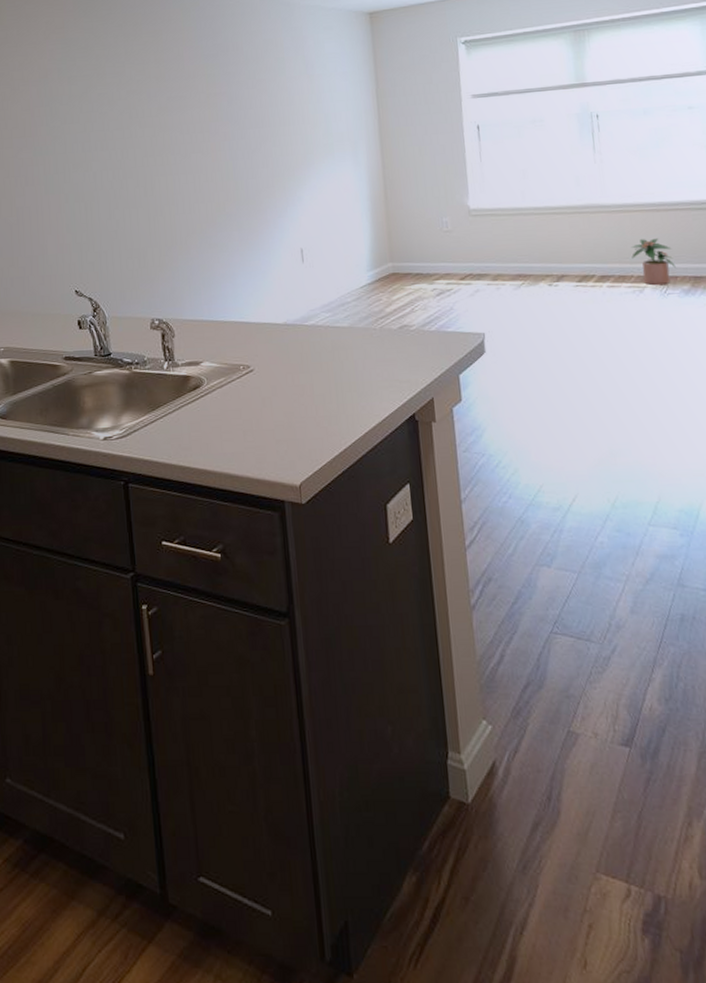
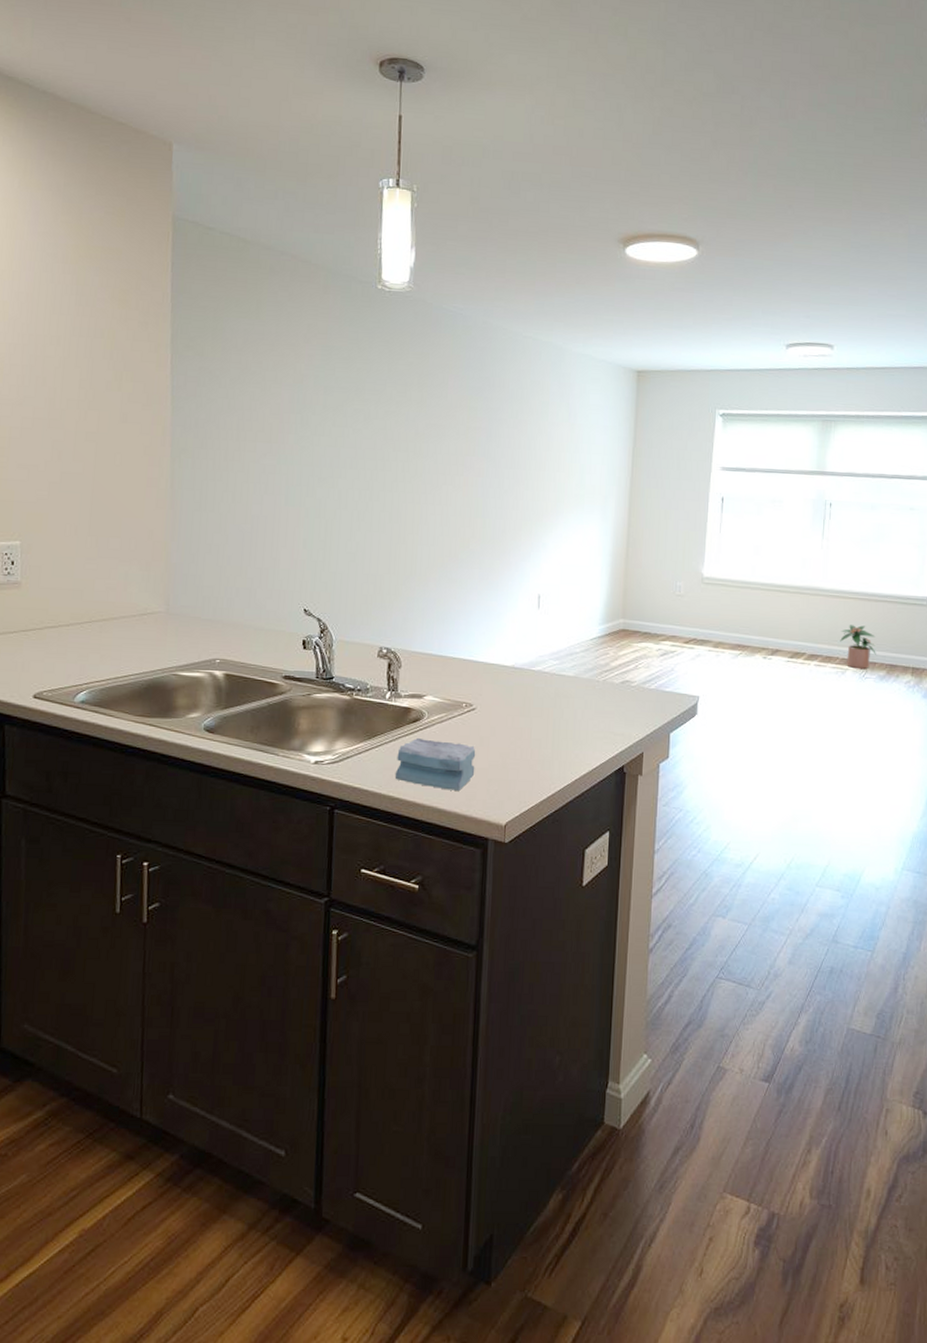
sponge: none [182,404,262,455] -> present [394,737,476,791]

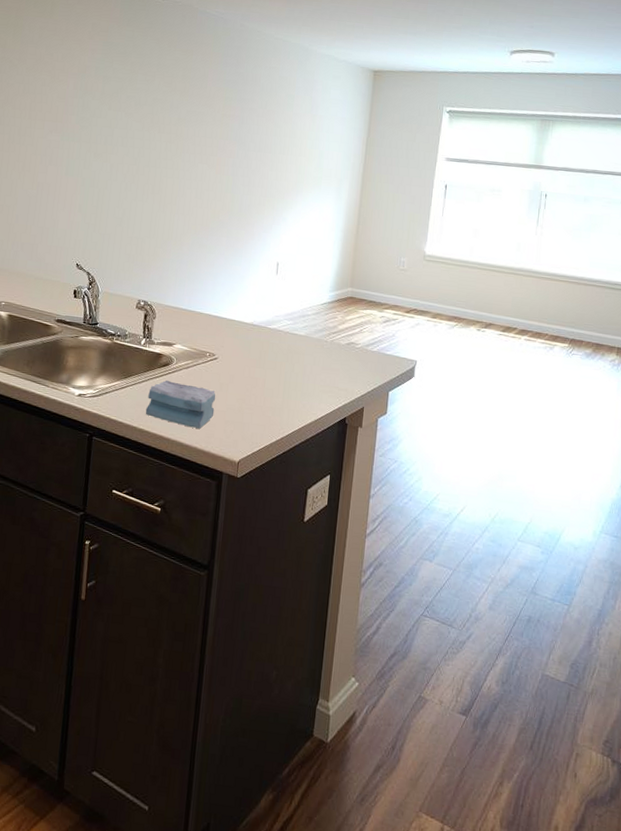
potted plant: present [840,625,876,670] -> none [550,305,584,346]

